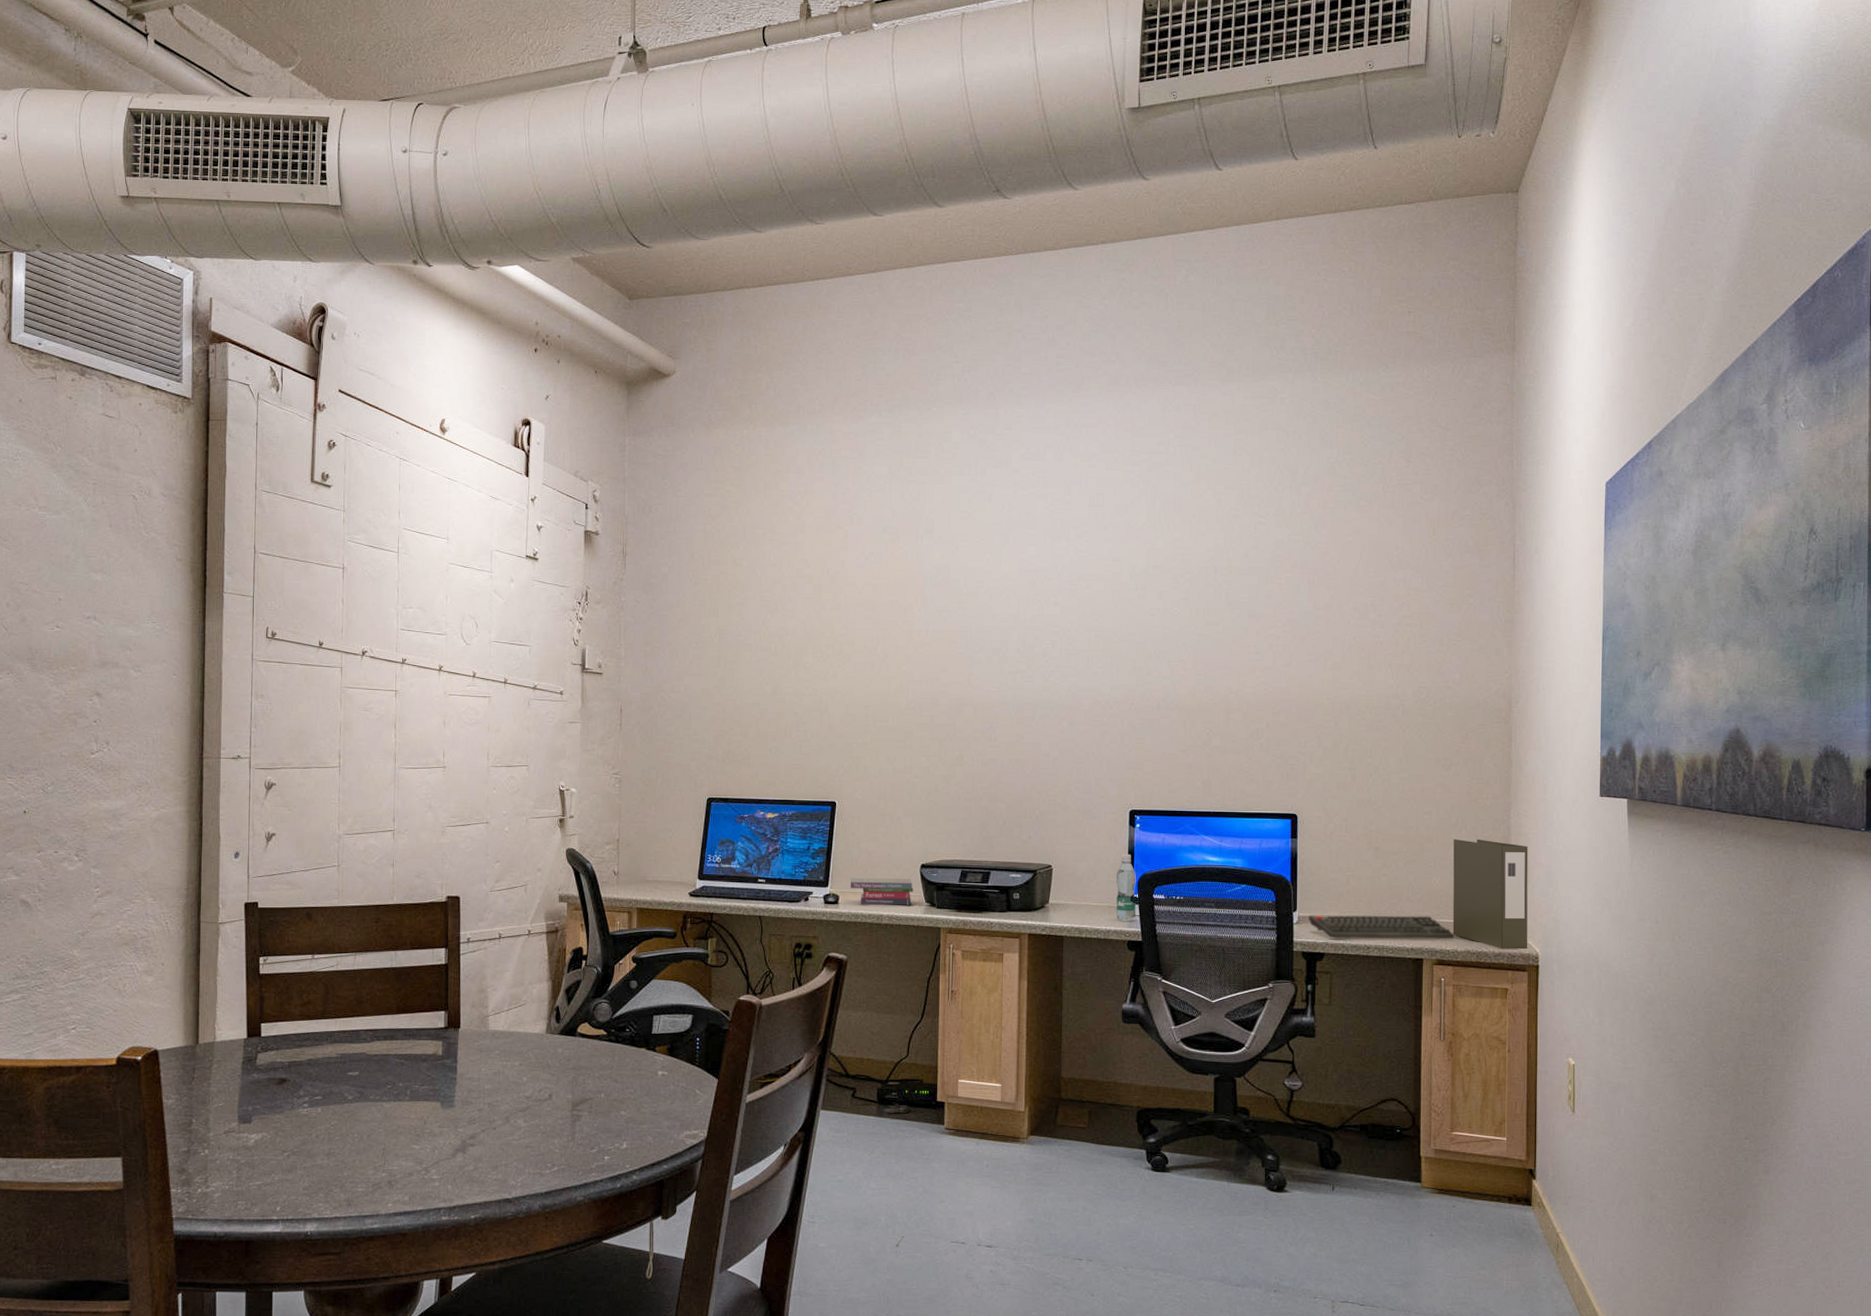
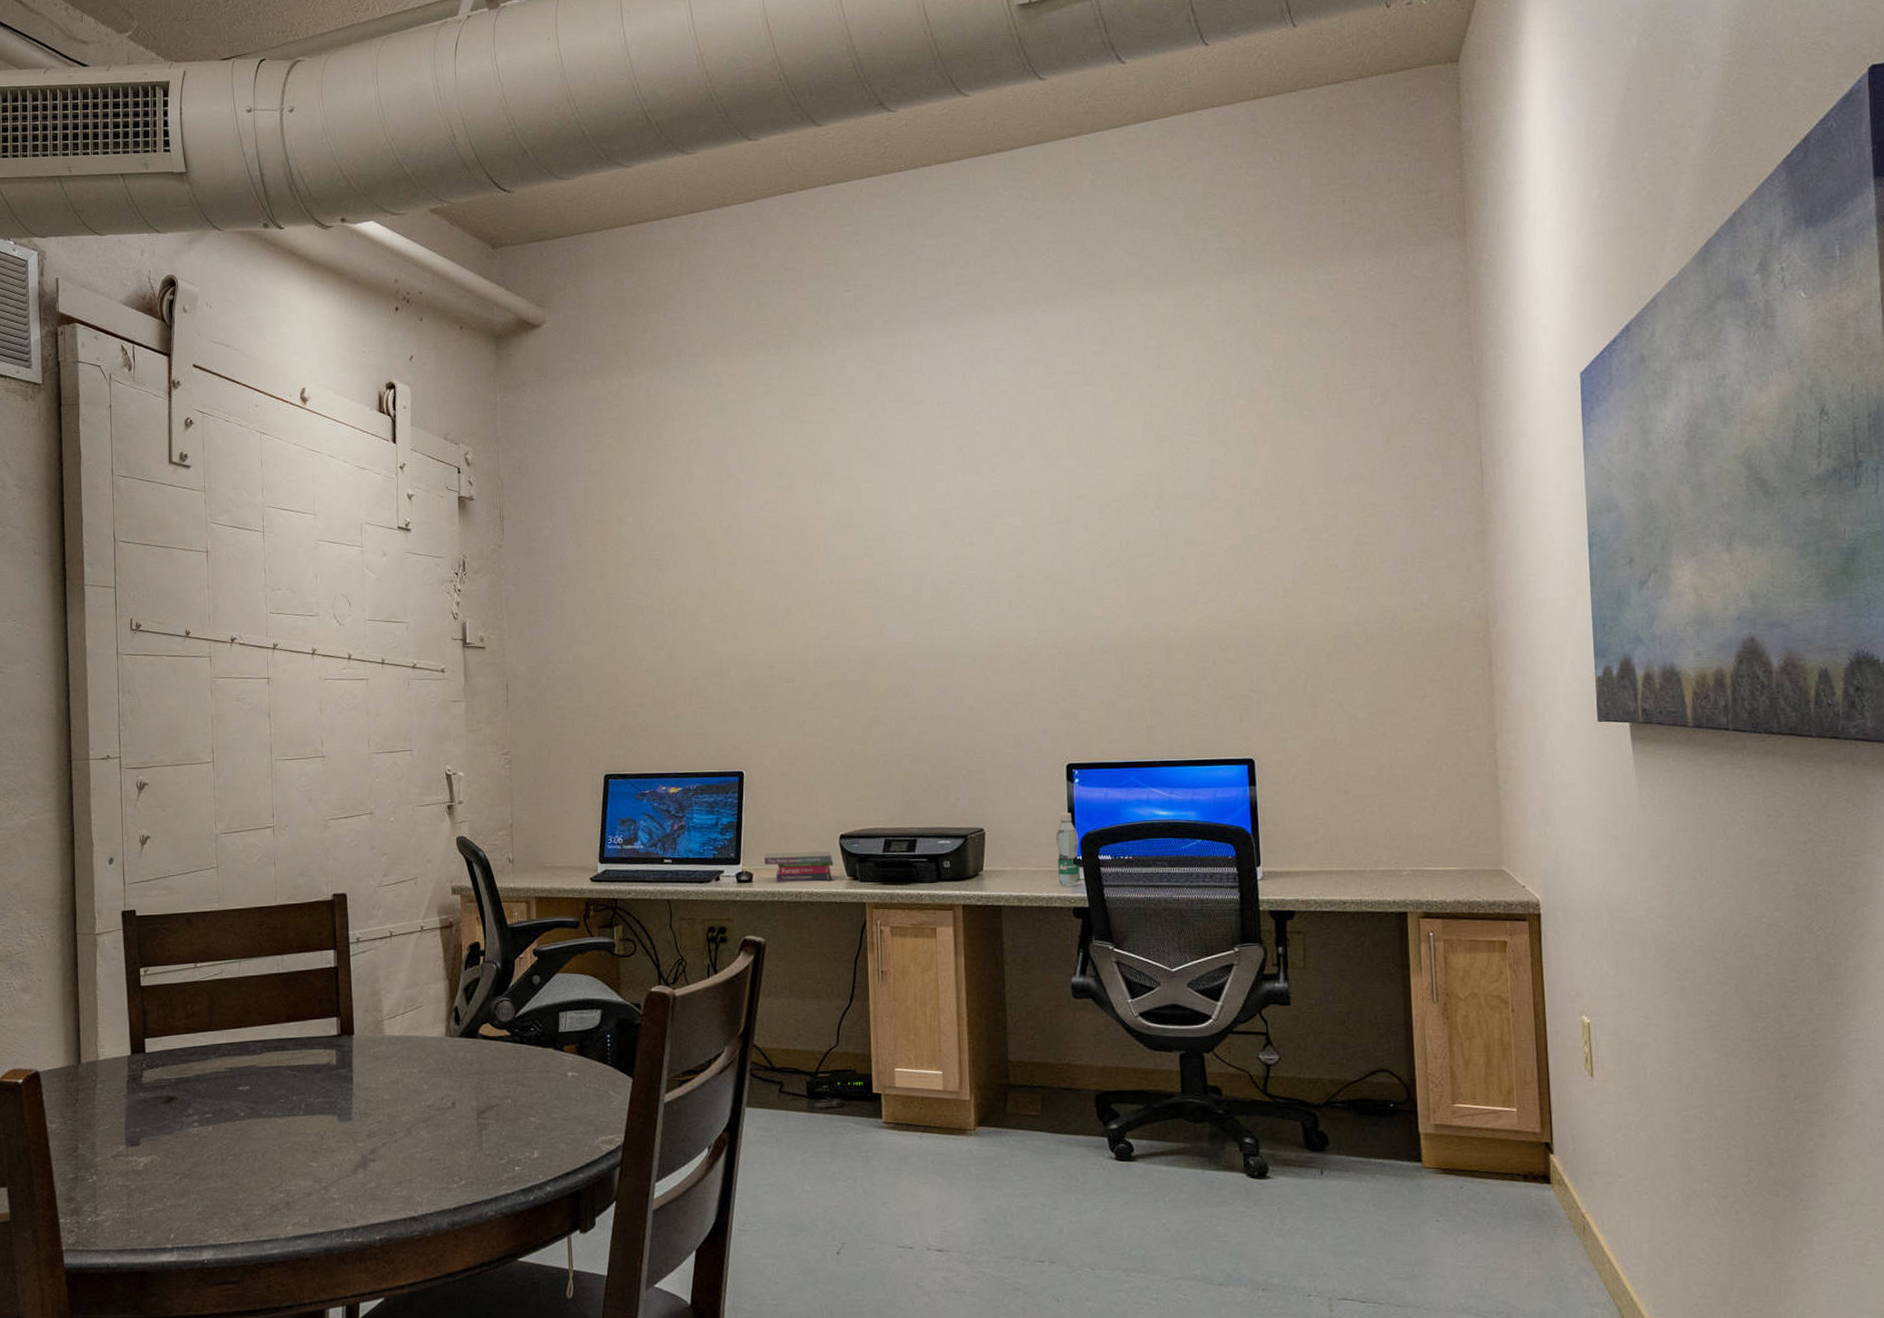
computer keyboard: present [1308,914,1455,940] -> none [1274,864,1442,895]
binder: present [1452,838,1528,950] -> none [1432,776,1527,897]

